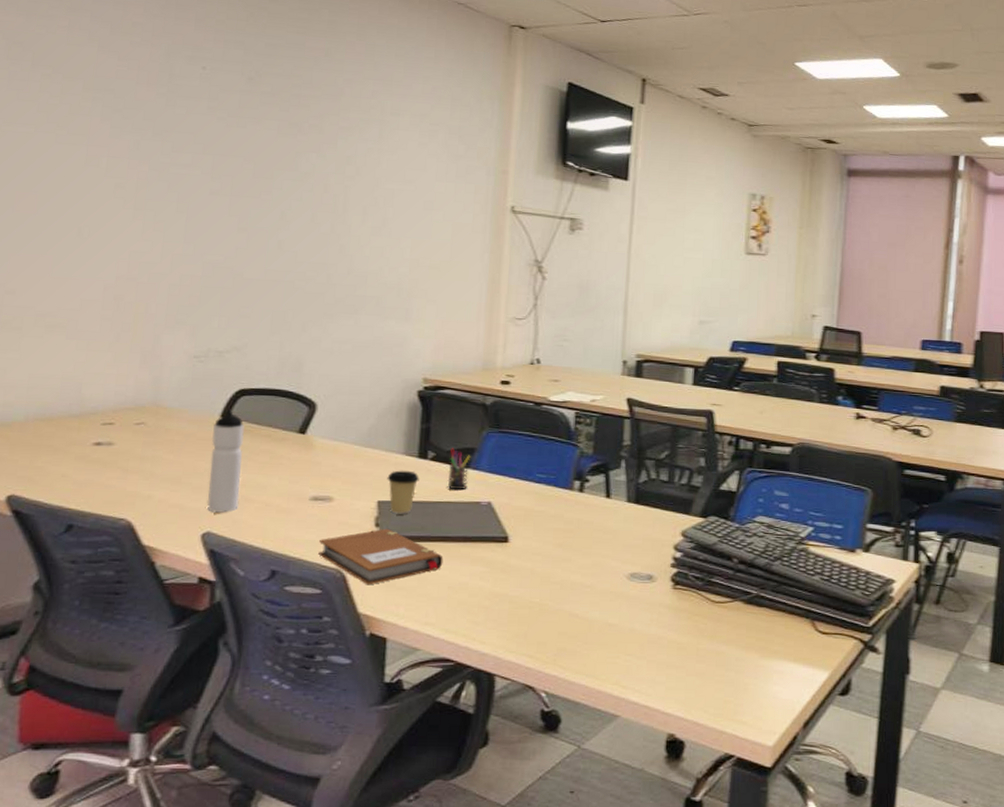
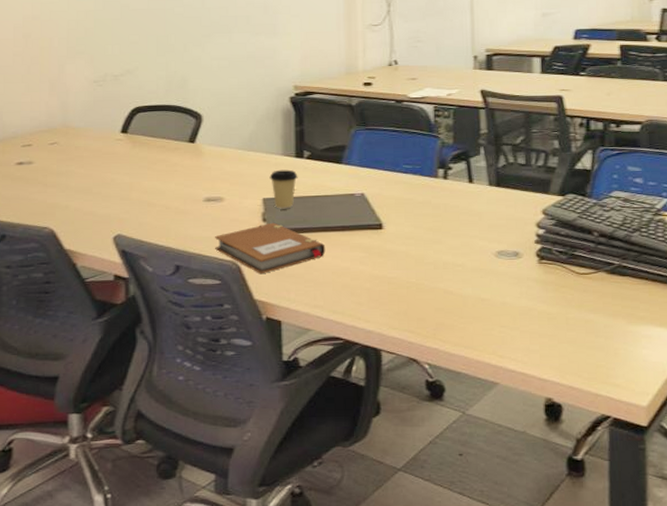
water bottle: present [207,410,245,513] -> none [114,127,143,217]
pen holder: present [447,448,471,491] -> none [323,146,342,185]

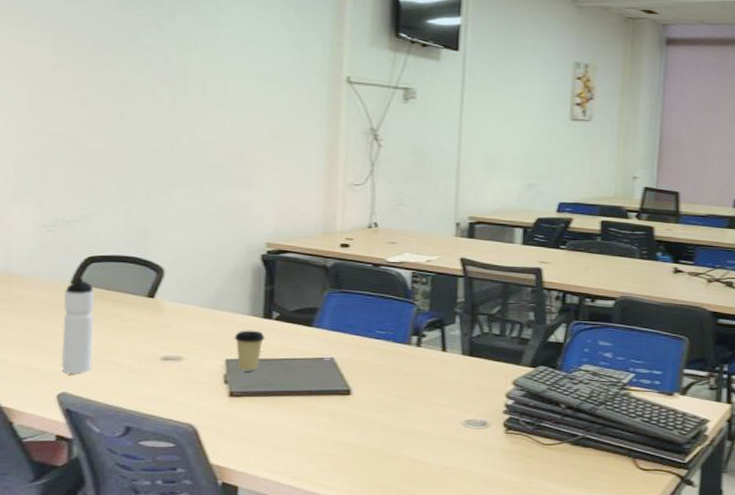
water bottle: none [114,127,143,217] -> present [61,277,95,374]
notebook: present [215,222,326,274] -> none [171,384,290,438]

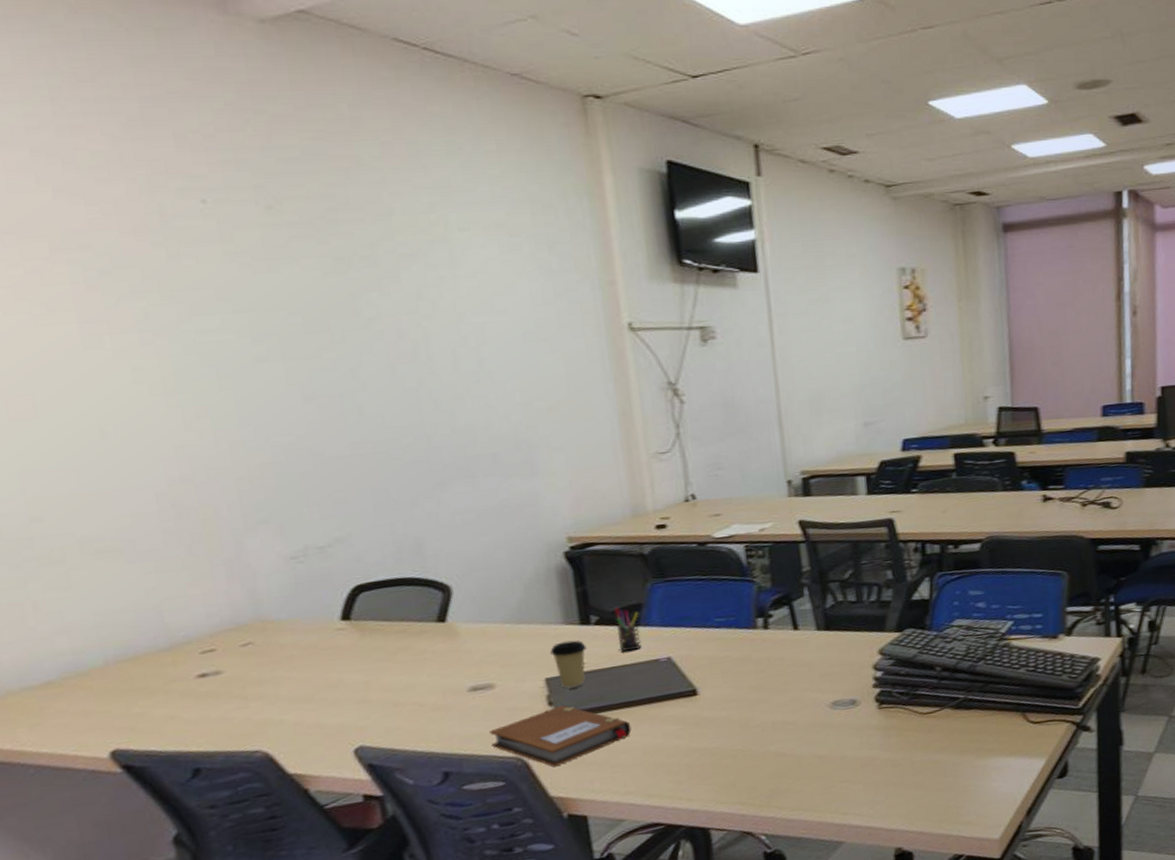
water bottle: present [61,277,95,374] -> none [336,611,389,725]
notebook: none [171,384,290,438] -> present [490,704,632,767]
pen holder: none [292,308,313,348] -> present [614,607,642,652]

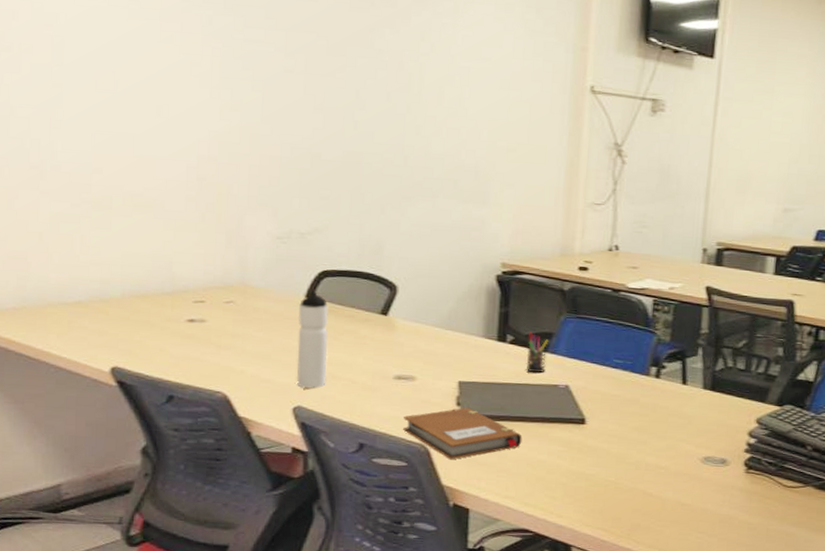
water bottle: none [336,611,389,725] -> present [296,291,329,389]
coffee cup: present [550,640,587,689] -> none [467,352,499,395]

